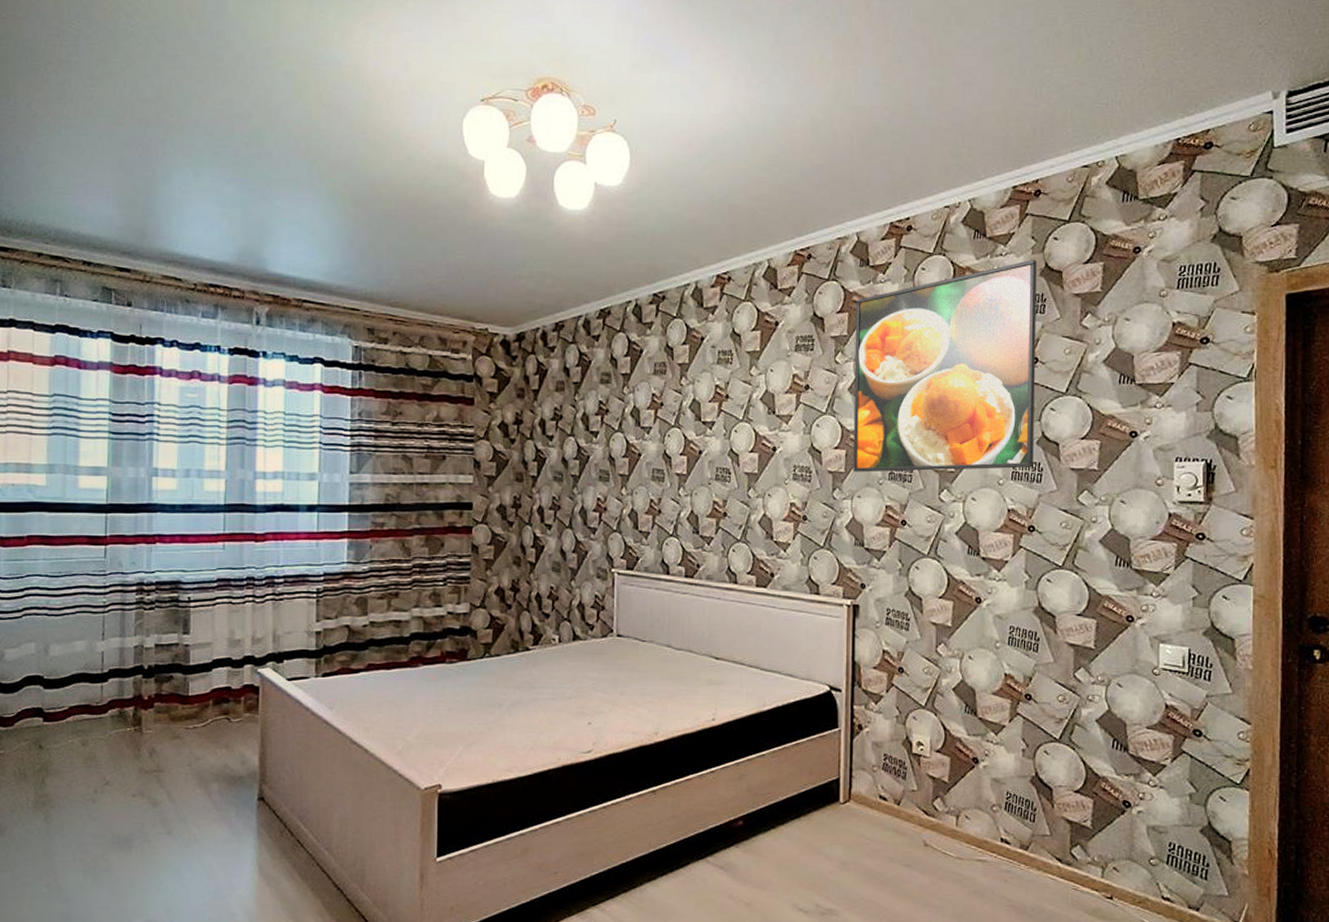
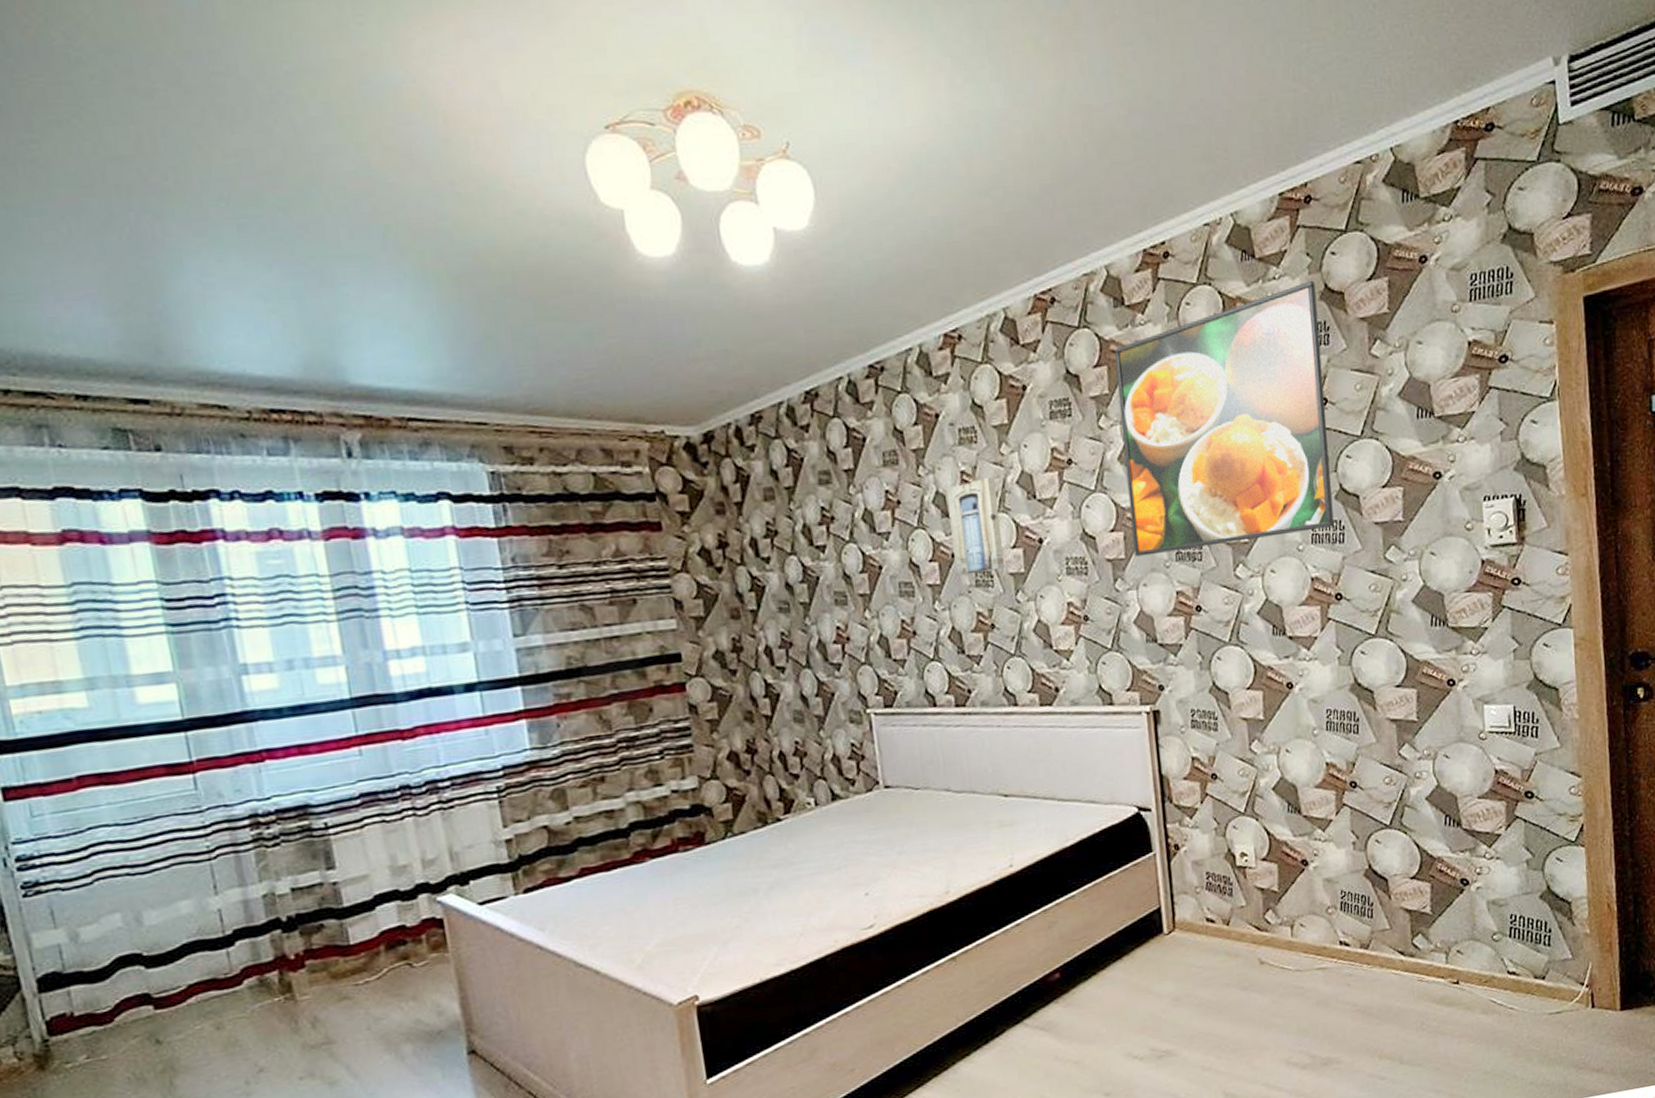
wall art: none [700,392,742,470] -> present [946,476,1004,576]

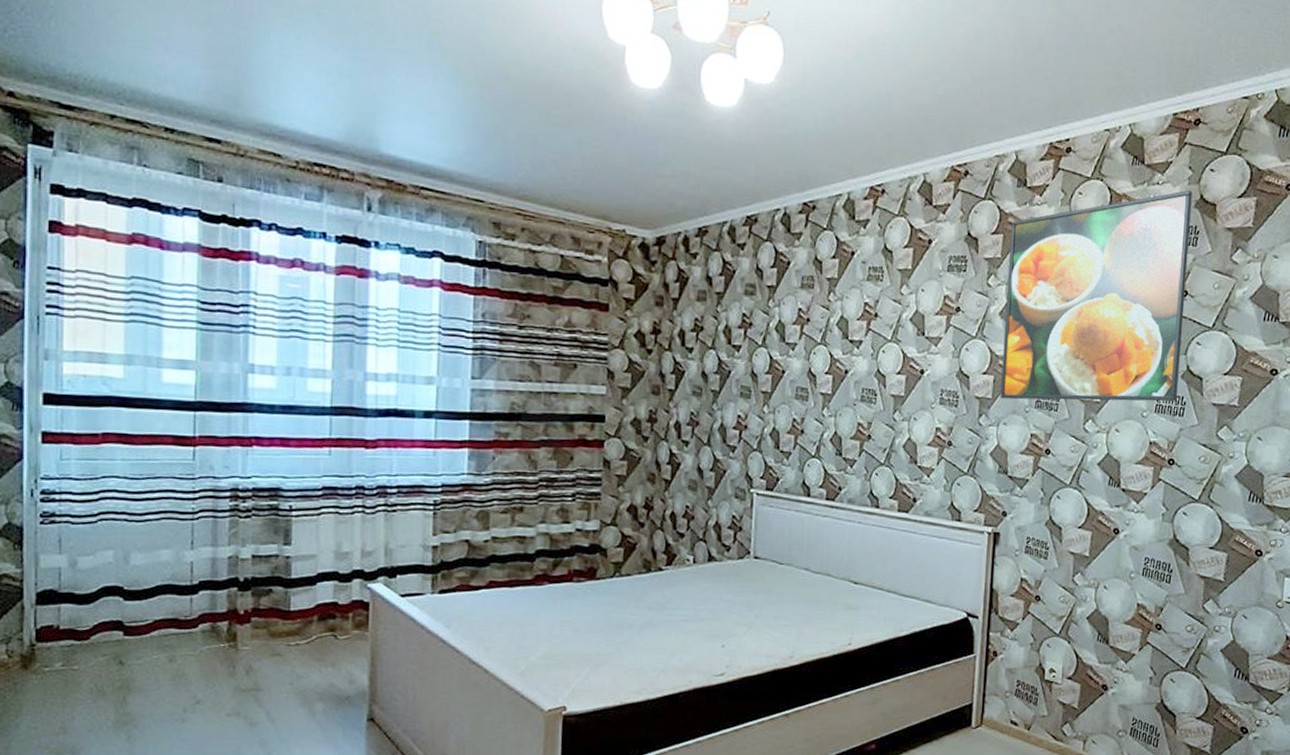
wall art: present [946,476,1004,576] -> none [846,311,892,391]

